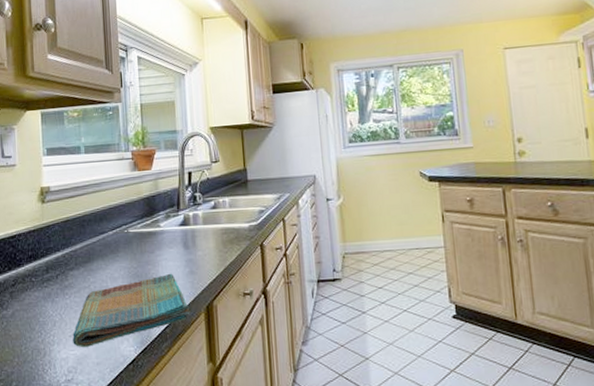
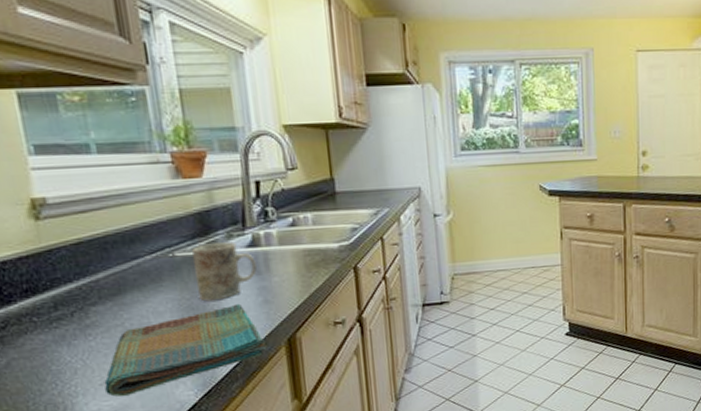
mug: none [141,221,186,270] -> present [192,242,257,302]

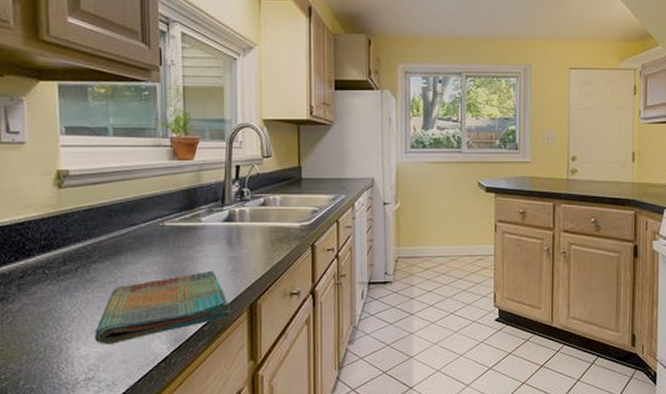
mug: present [192,242,257,302] -> none [179,216,230,266]

